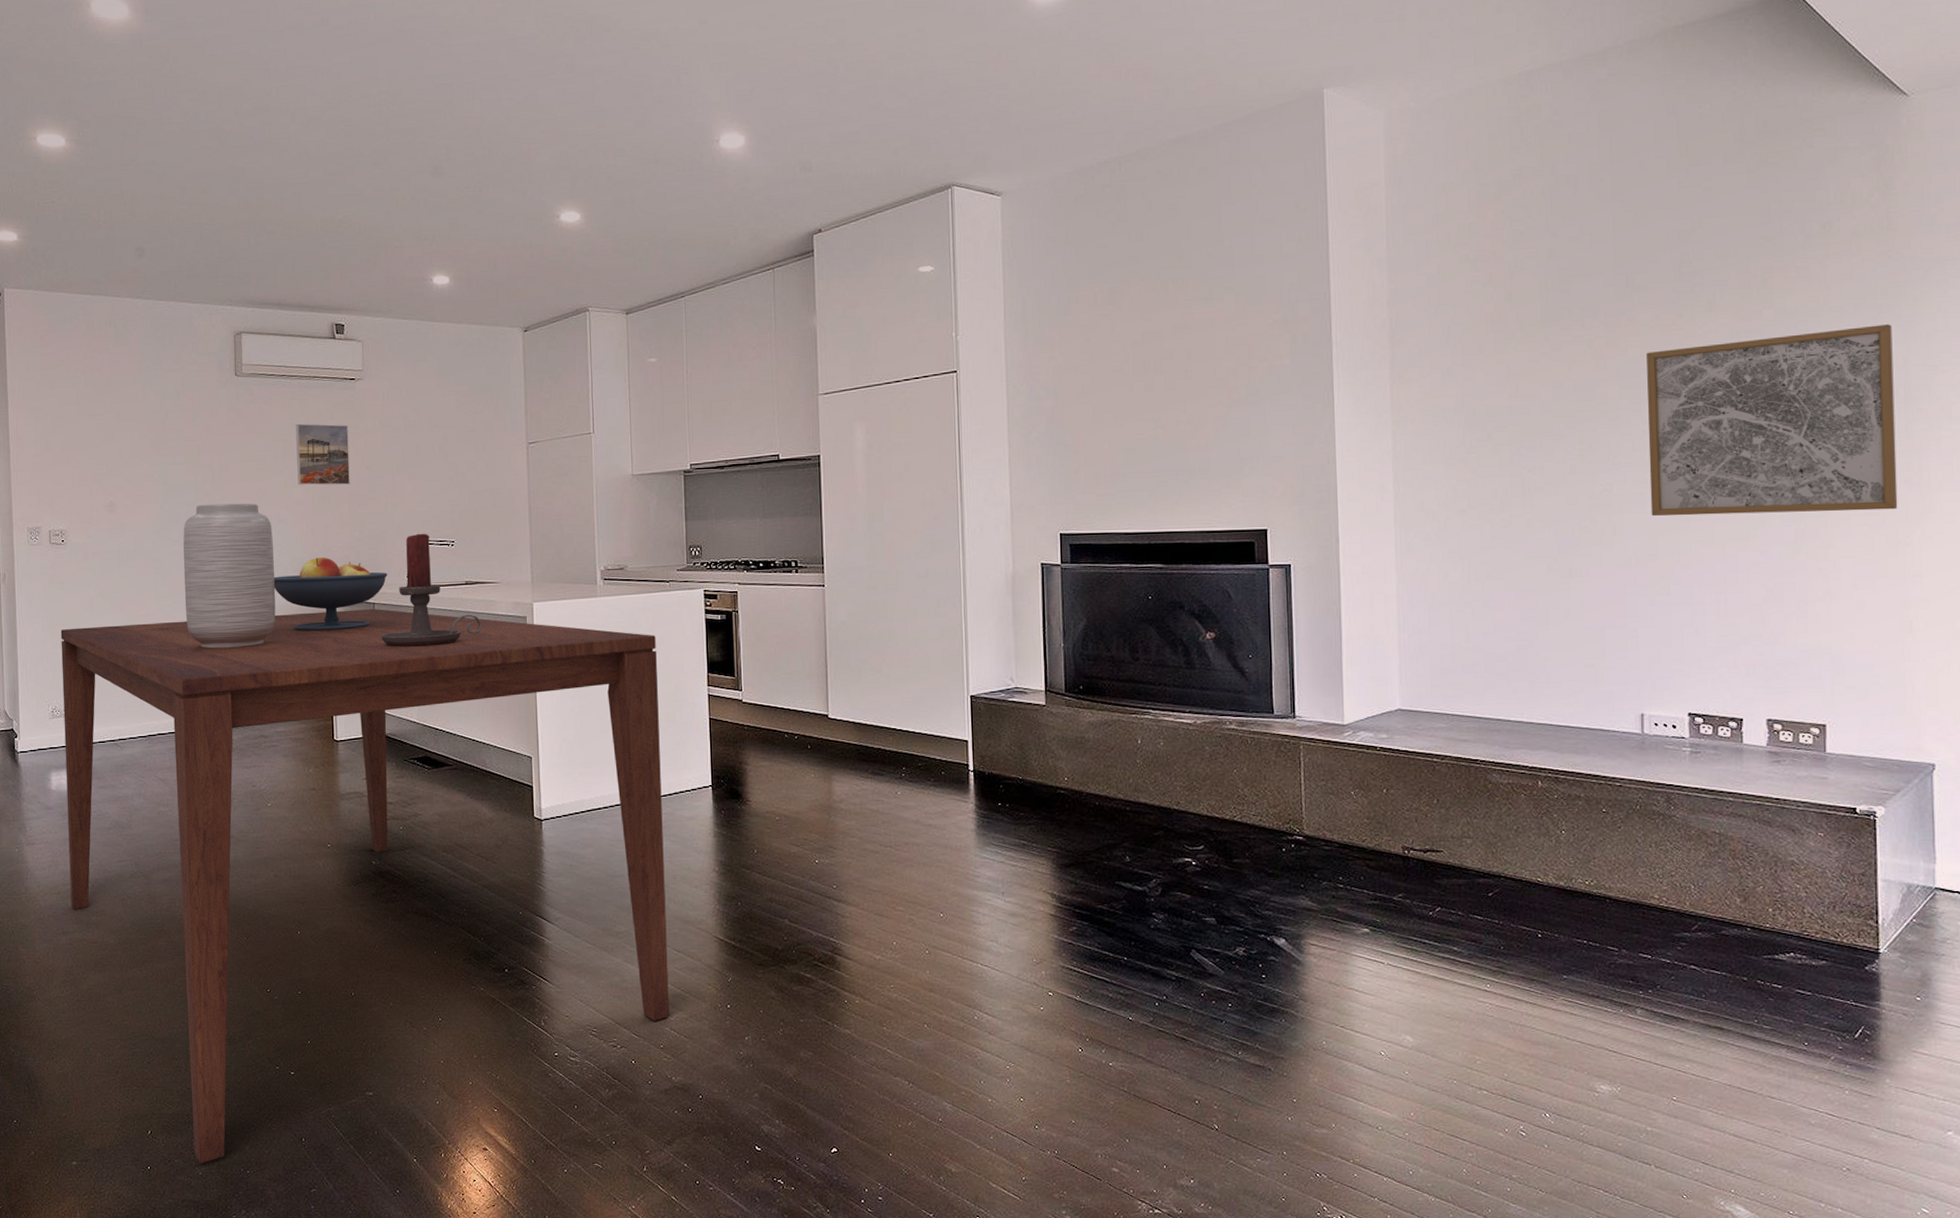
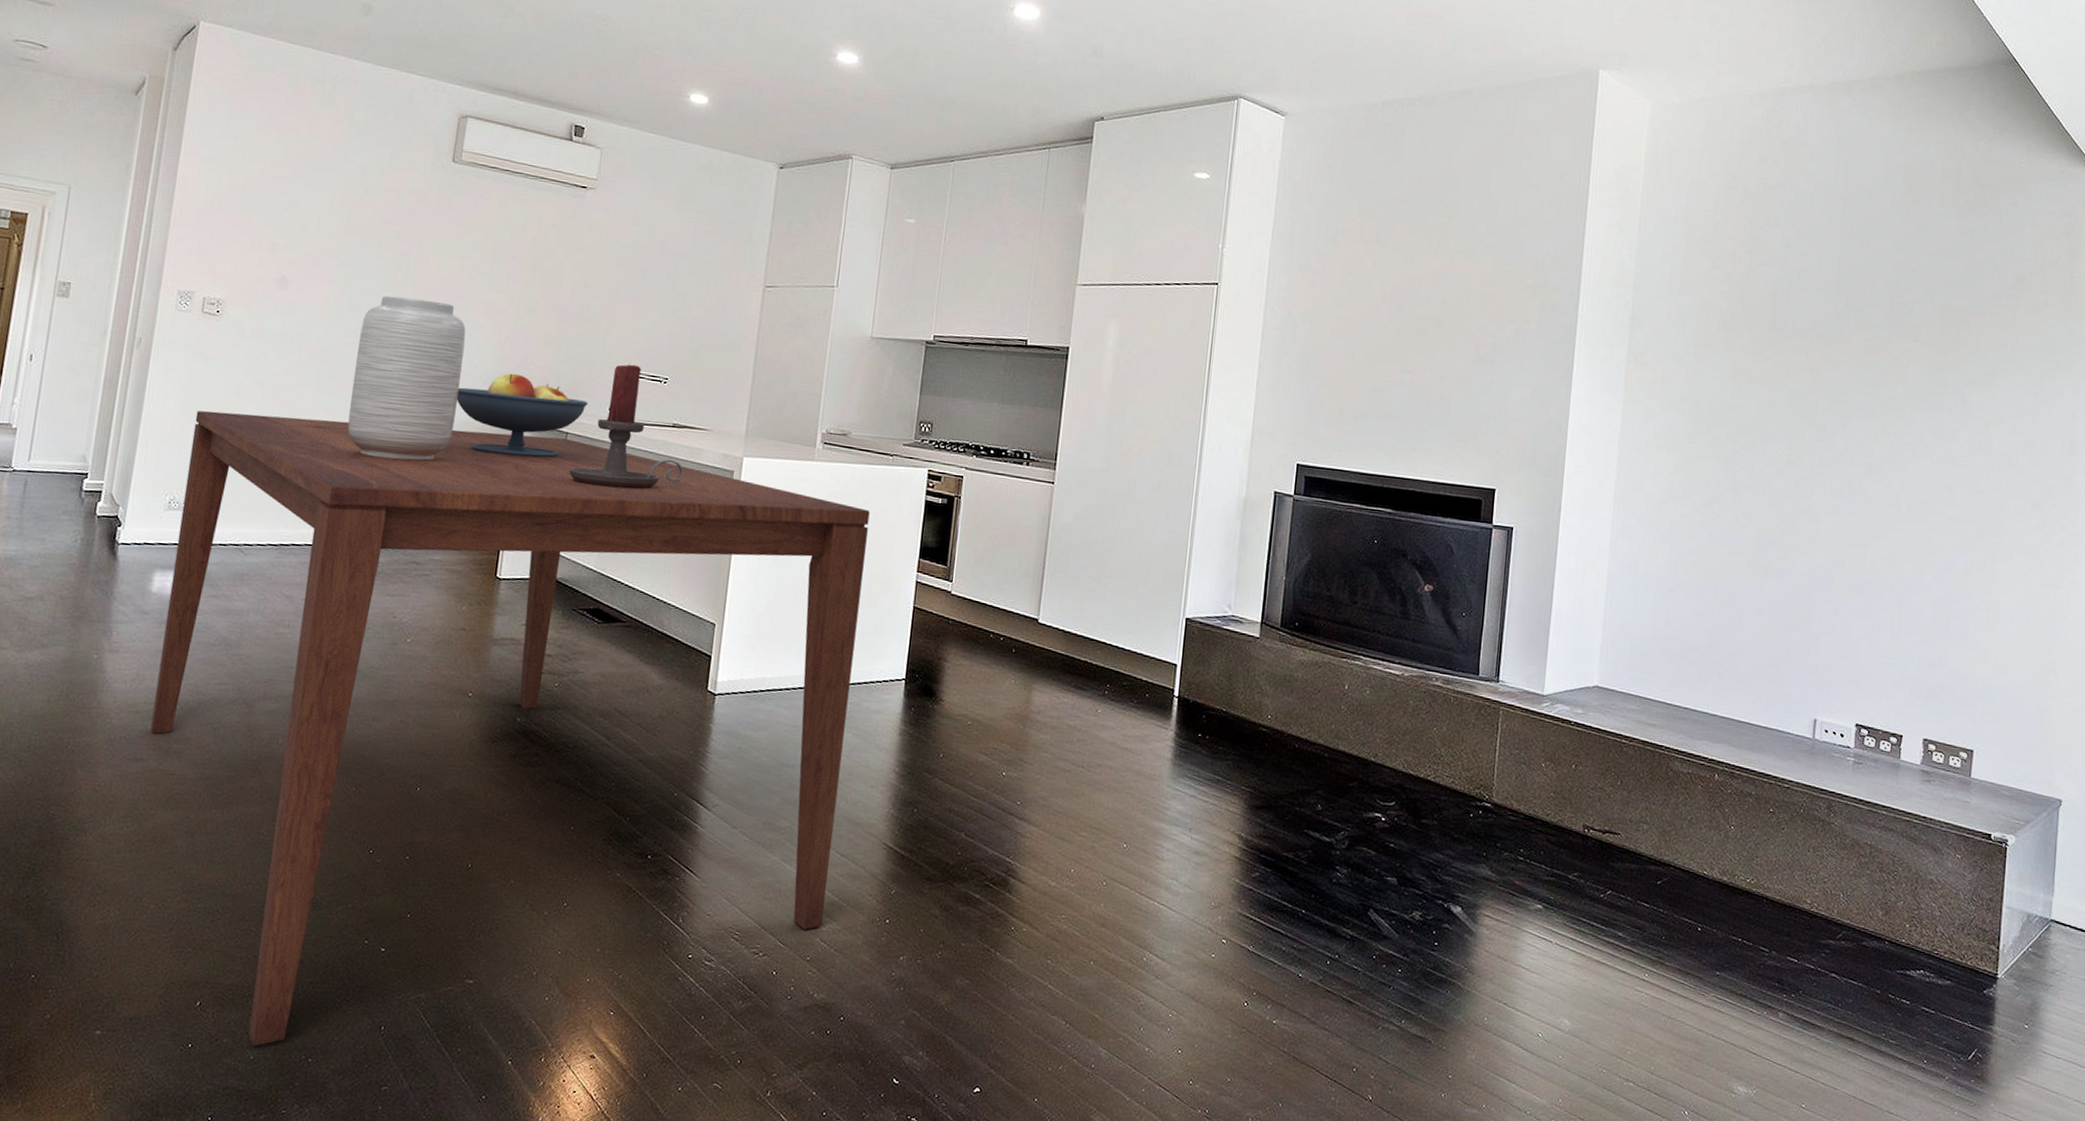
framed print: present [296,423,350,486] -> none [503,225,571,300]
wall art: present [1647,324,1898,516] -> none [1843,371,2065,554]

